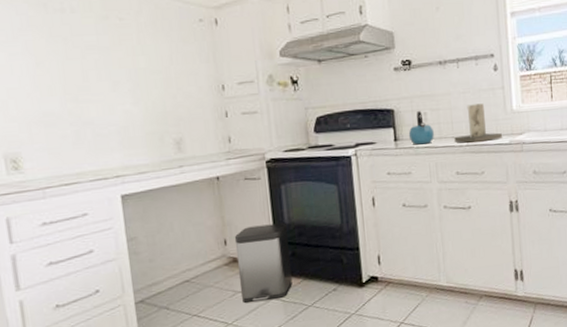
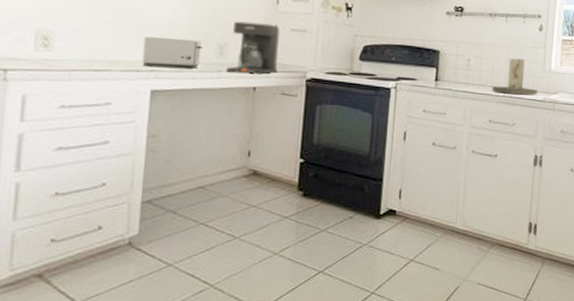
toaster: none [104,139,161,174] -> present [142,36,203,69]
coffee maker: none [185,111,237,167] -> present [225,21,280,75]
pedal bin: present [234,222,293,303] -> none [254,141,315,219]
kettle: present [408,111,435,145] -> none [449,56,475,89]

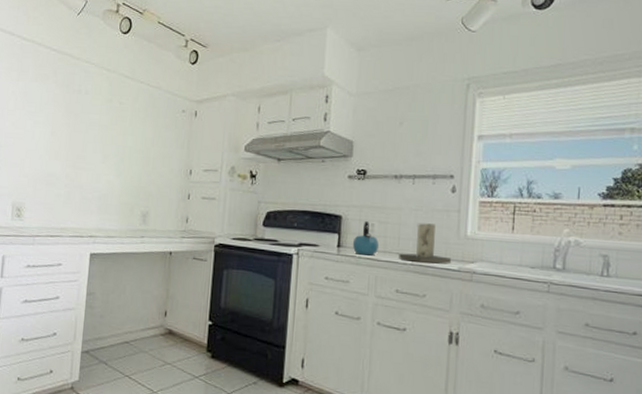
toaster: present [142,36,203,69] -> none [84,206,130,235]
coffee maker: present [225,21,280,75] -> none [147,191,192,240]
kettle: none [449,56,475,89] -> present [352,221,380,256]

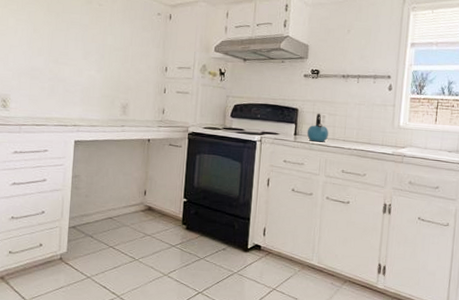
paper towel roll: present [399,223,452,264] -> none [345,115,387,149]

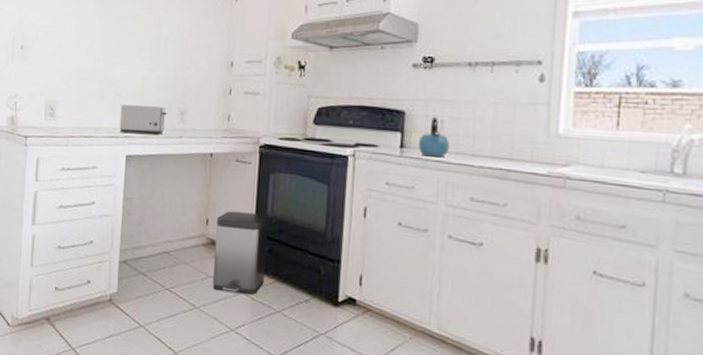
toaster: none [68,98,111,124] -> present [119,104,167,135]
pedal bin: none [149,183,195,247] -> present [212,210,268,295]

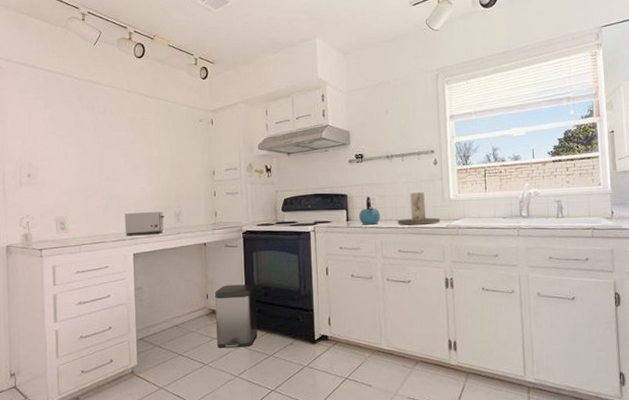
paper towel roll: none [474,118,540,167] -> present [398,192,441,226]

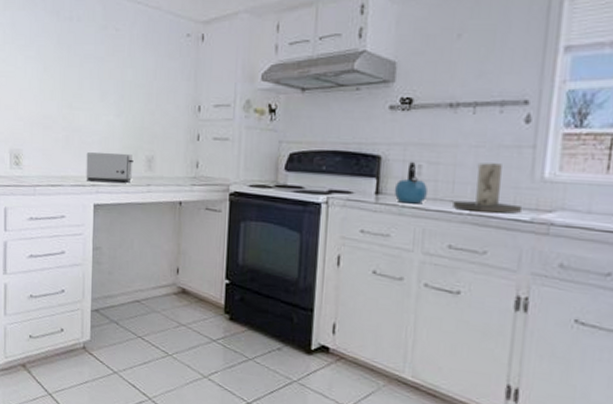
pedal bin: present [214,284,257,349] -> none [184,259,240,343]

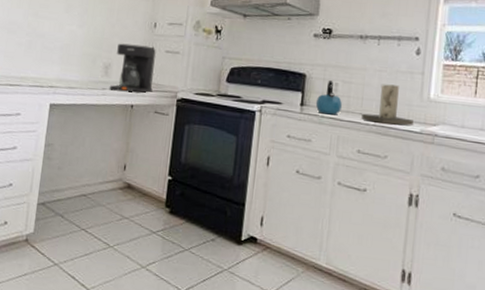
toaster: present [86,151,134,183] -> none [45,56,92,86]
coffee maker: none [154,132,202,189] -> present [109,43,156,94]

